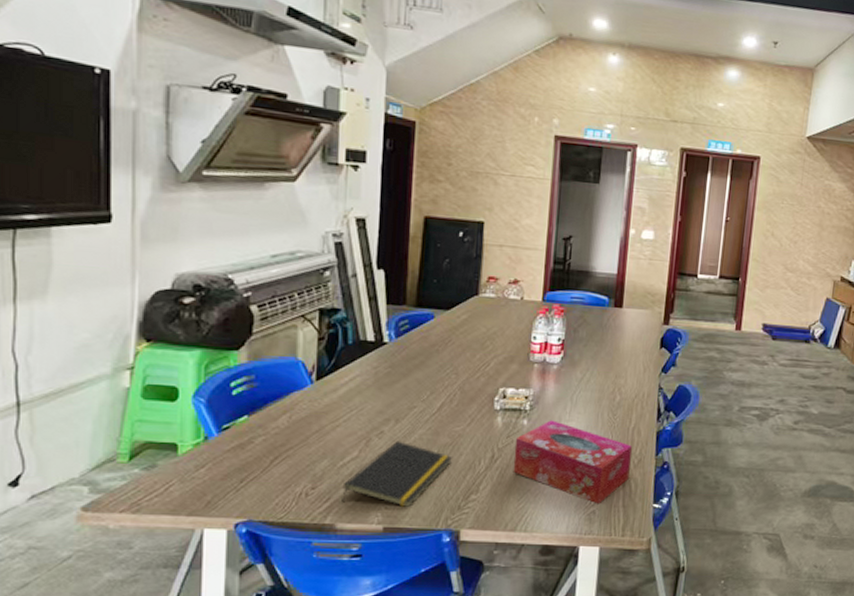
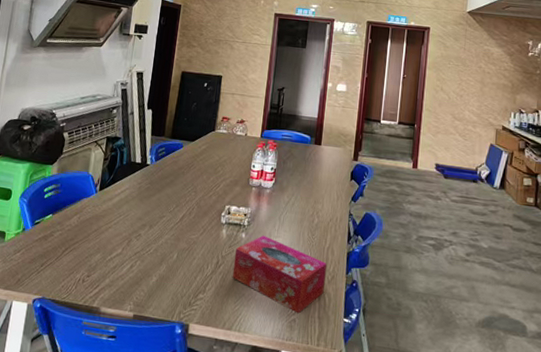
notepad: present [341,441,453,508] -> none [106,243,189,300]

